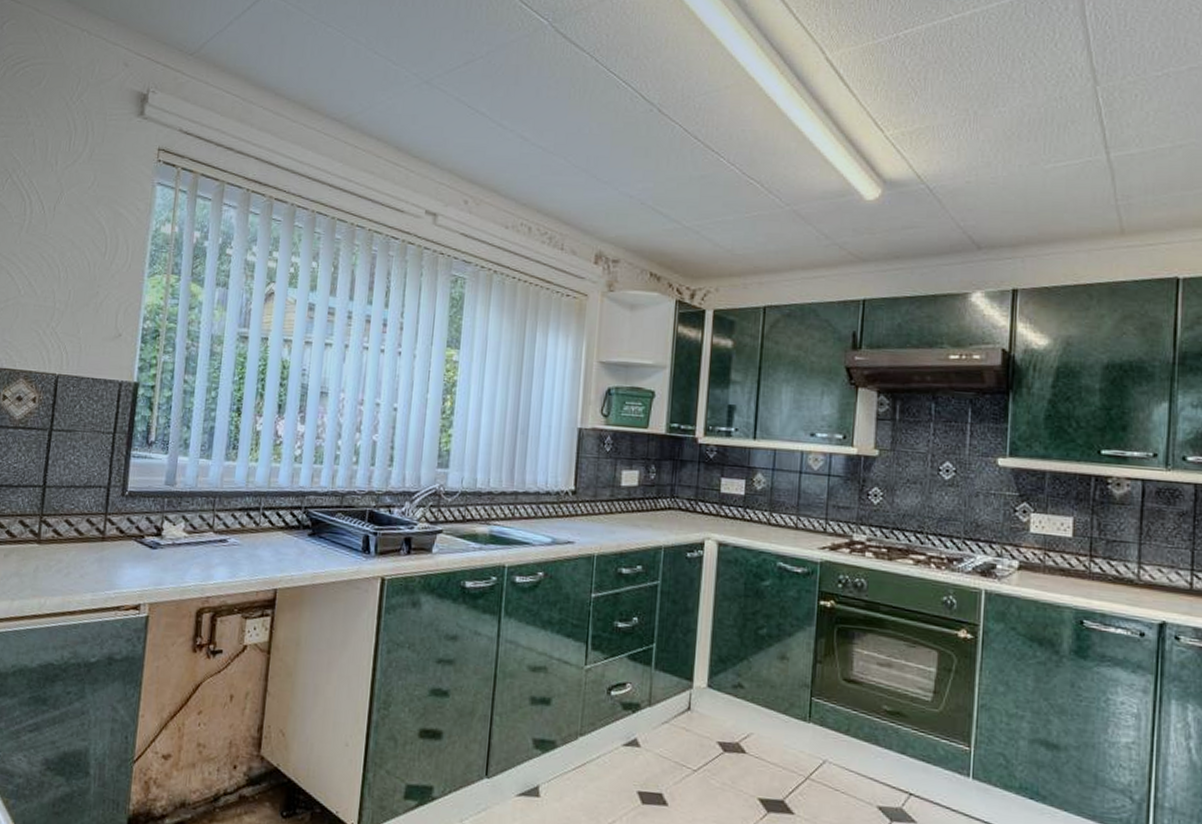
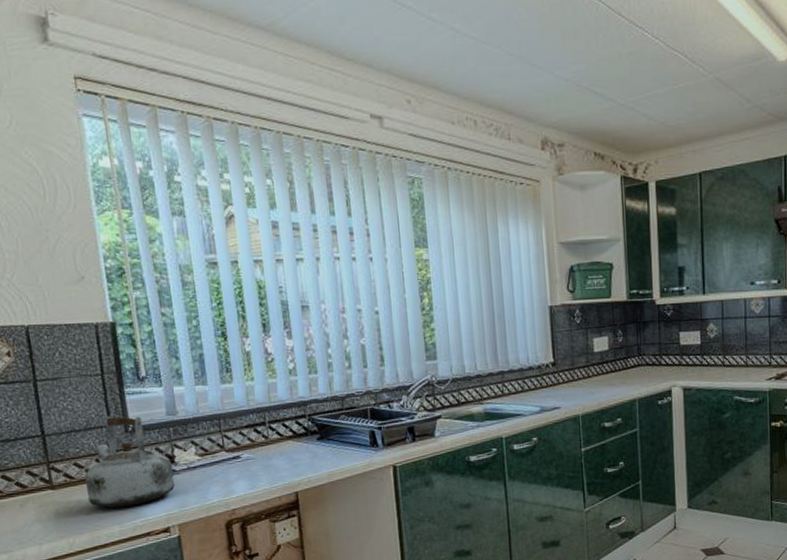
kettle: none [69,476,159,575] -> present [85,416,175,508]

